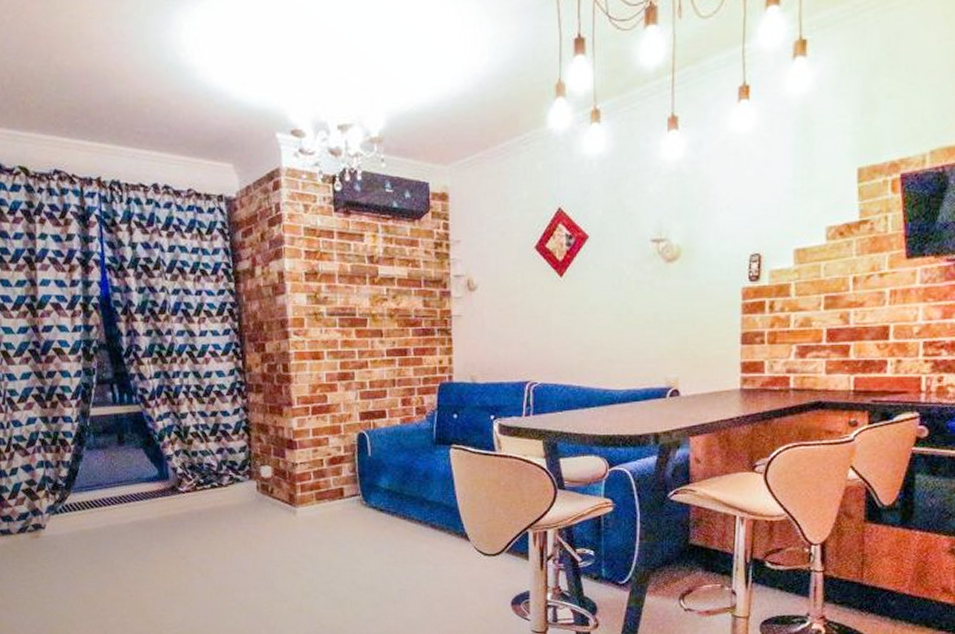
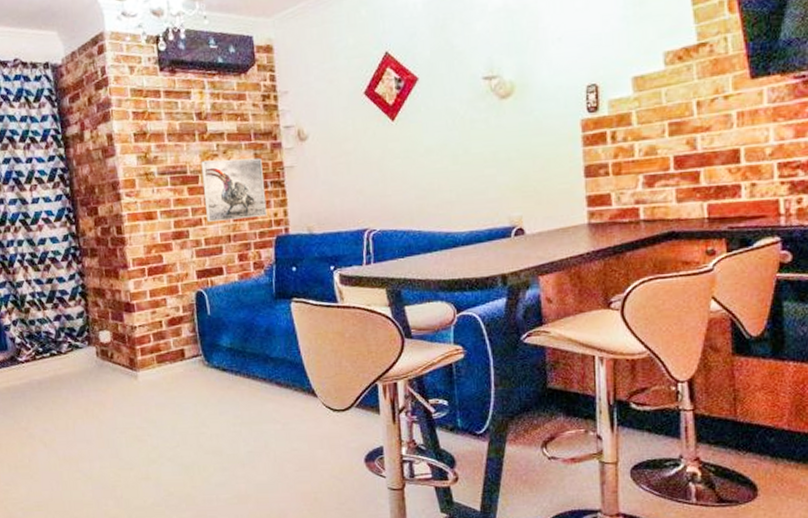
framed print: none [370,304,433,365] -> present [201,158,268,222]

